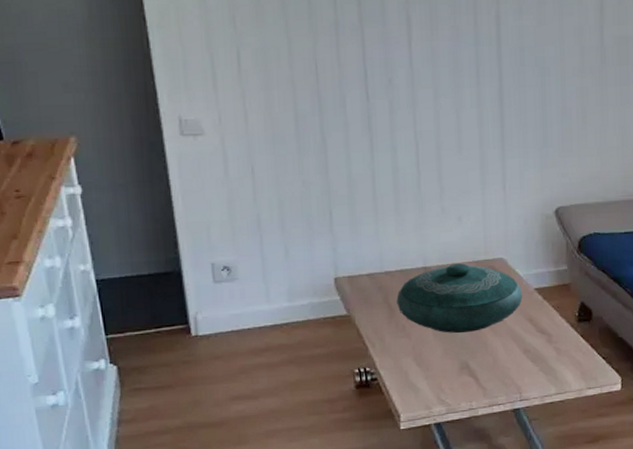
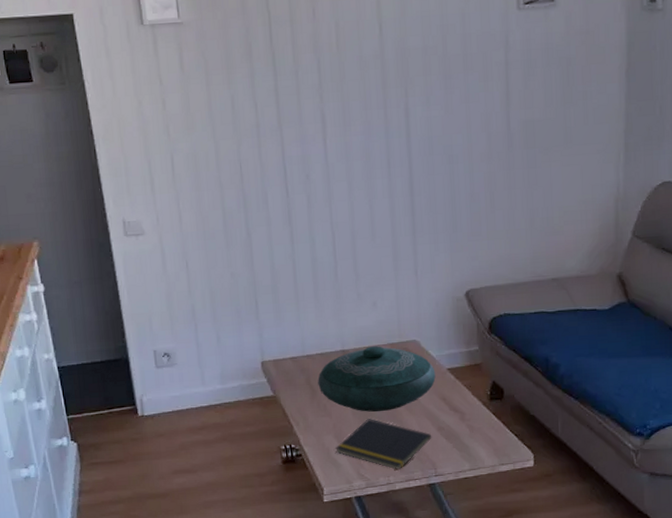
notepad: none [414,340,518,394] -> present [335,419,432,470]

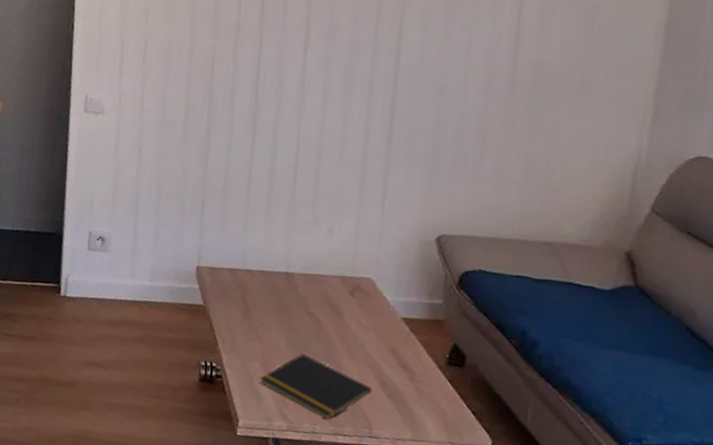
decorative bowl: present [318,346,436,412] -> none [253,274,388,350]

